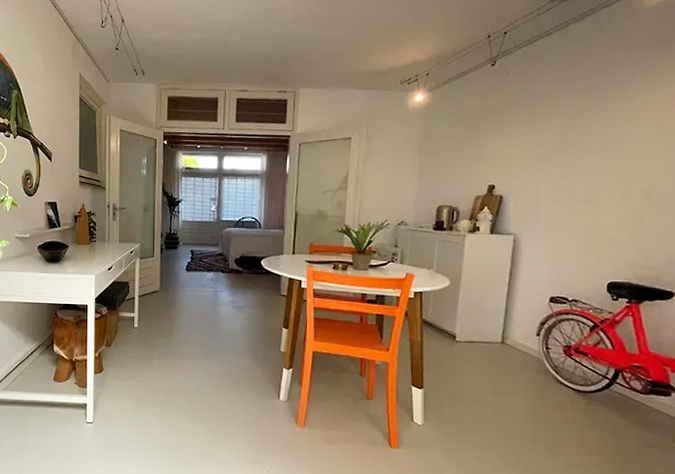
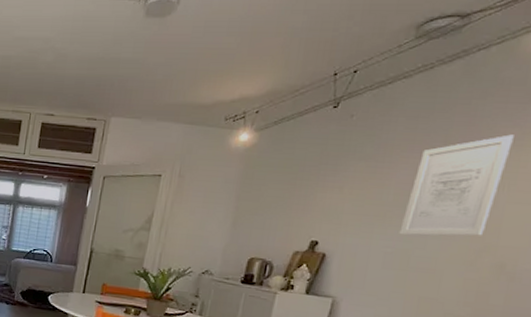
wall art: none [561,78,641,173] -> present [399,134,514,236]

